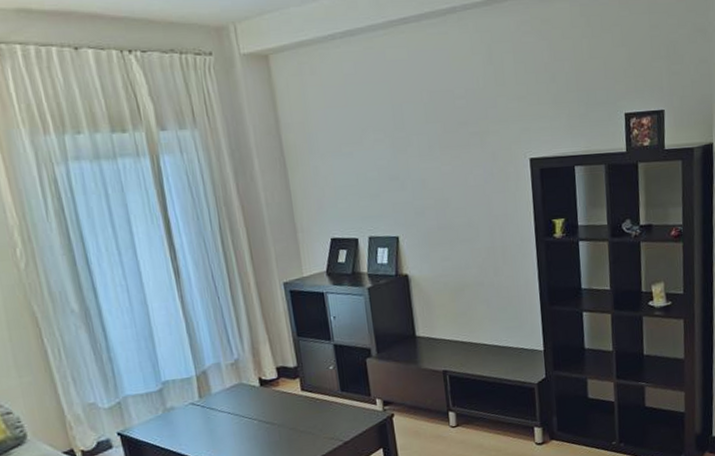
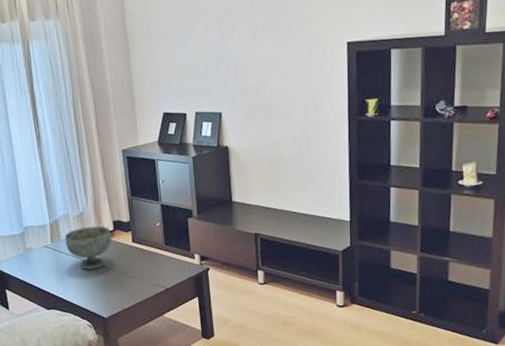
decorative bowl: none [215,374,276,428] -> present [64,225,112,270]

